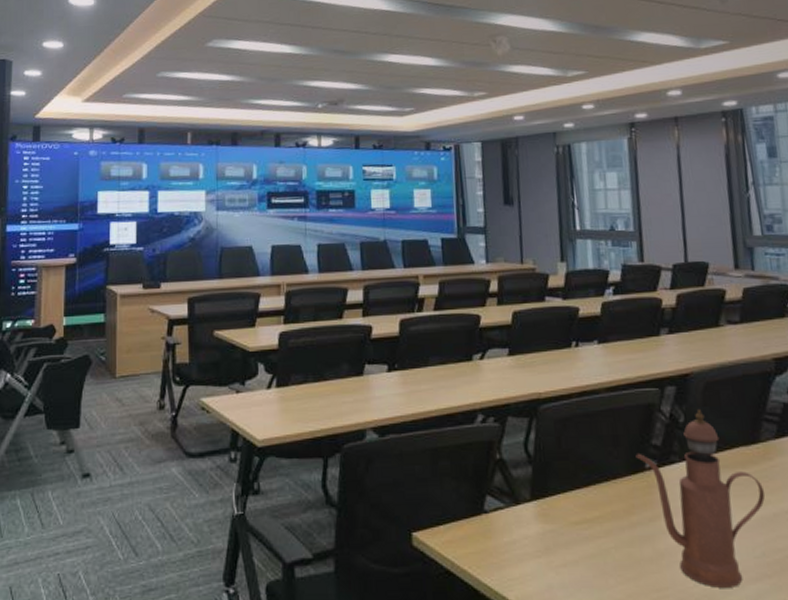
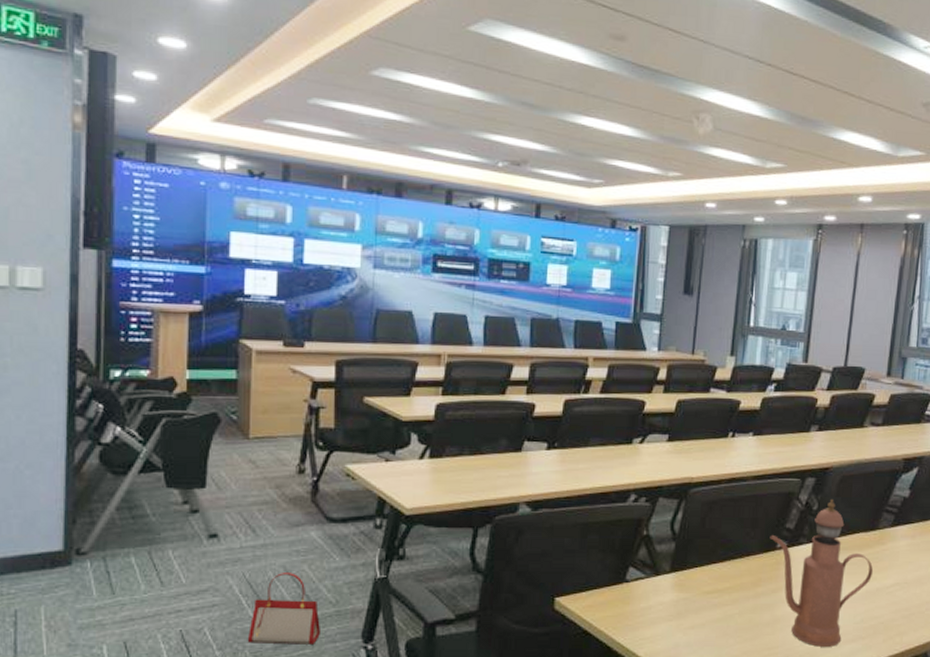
handbag: none [117,511,184,589] -> present [247,573,320,645]

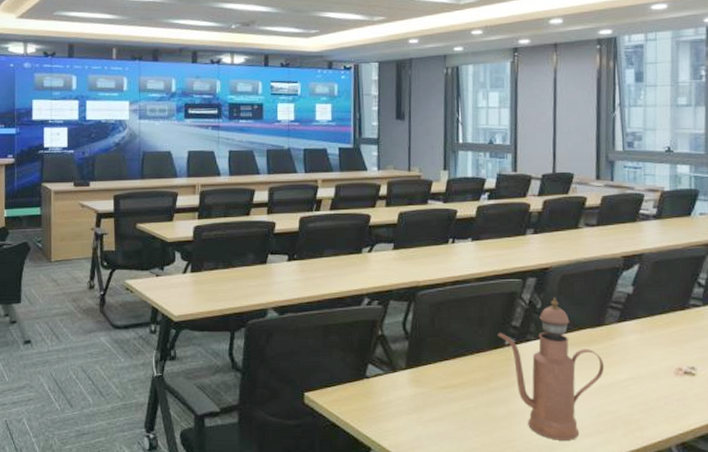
handbag: present [247,573,320,645] -> none [55,372,112,433]

